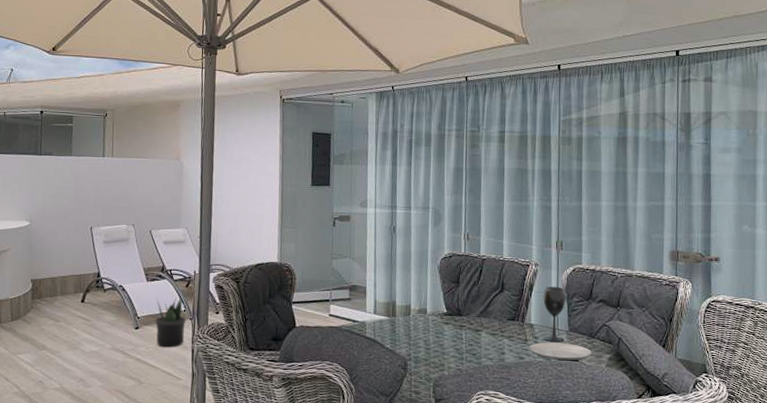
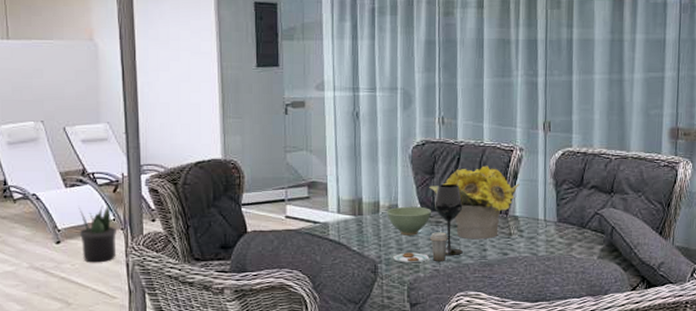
bowl: none [417,310,457,337] -> present [387,206,432,236]
plate: none [421,335,471,363] -> present [393,232,449,263]
sunflower: none [454,277,535,344] -> present [429,165,519,240]
wineglass: none [458,292,484,357] -> present [434,183,463,255]
plate: present [529,342,592,361] -> none [514,235,583,255]
wine glass: present [543,286,566,342] -> none [529,173,554,234]

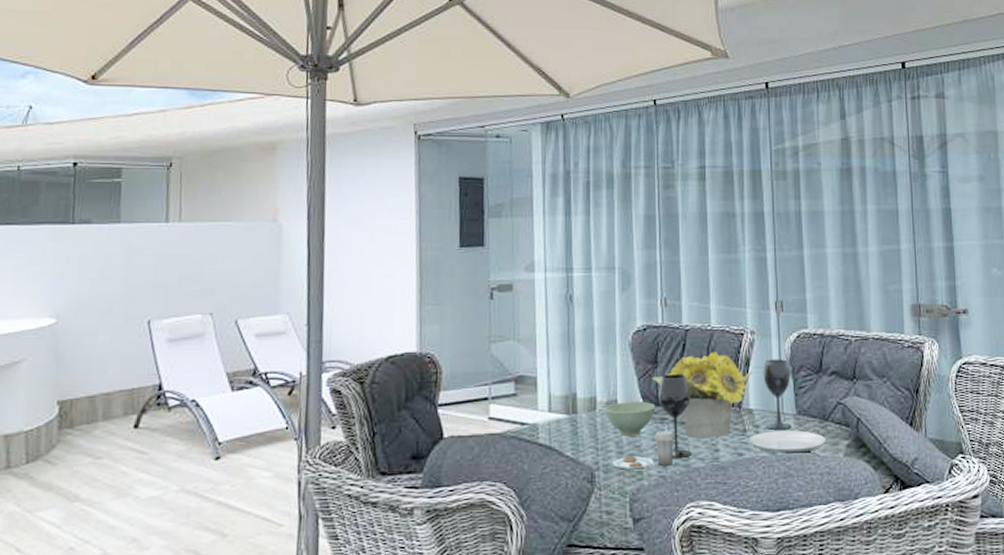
planter: present [78,204,117,263] -> none [245,410,289,482]
plate: none [514,235,583,255] -> present [749,430,827,454]
wine glass: none [529,173,554,234] -> present [763,359,792,430]

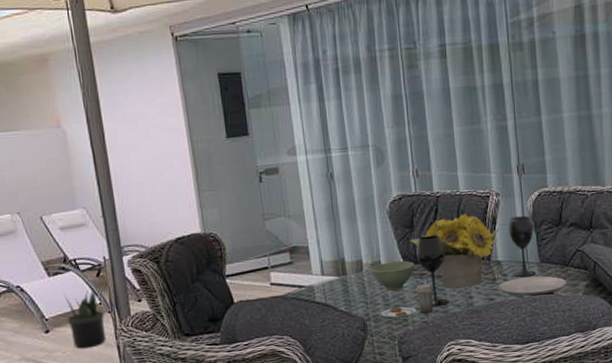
planter: none [245,410,289,482] -> present [64,289,107,349]

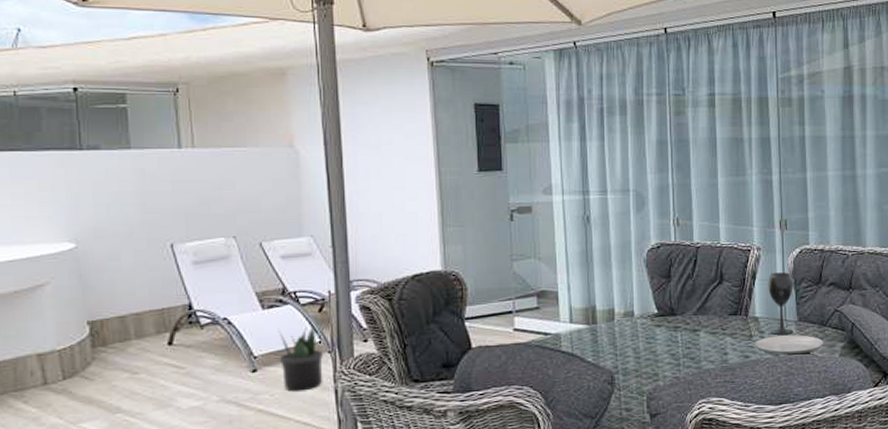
bowl: present [370,261,415,291] -> none [622,312,670,343]
plate: present [381,284,434,319] -> none [631,337,688,372]
sunflower: present [410,213,499,289] -> none [666,266,758,344]
wineglass: present [416,235,449,306] -> none [671,286,703,361]

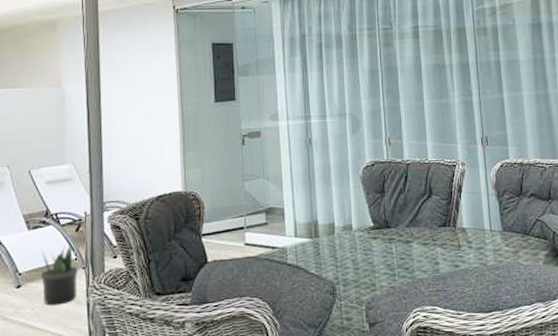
plate: present [755,335,824,356] -> none [464,244,528,264]
wine glass: present [768,272,793,335] -> none [473,185,499,245]

